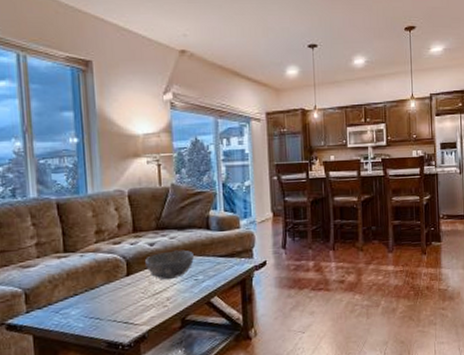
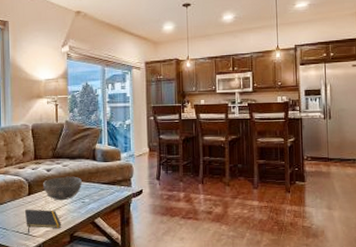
notepad: none [122,292,171,322] -> present [24,209,62,233]

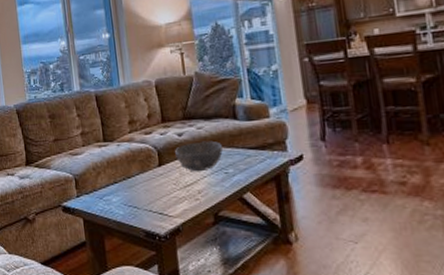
notepad: present [24,209,62,233] -> none [156,183,203,213]

